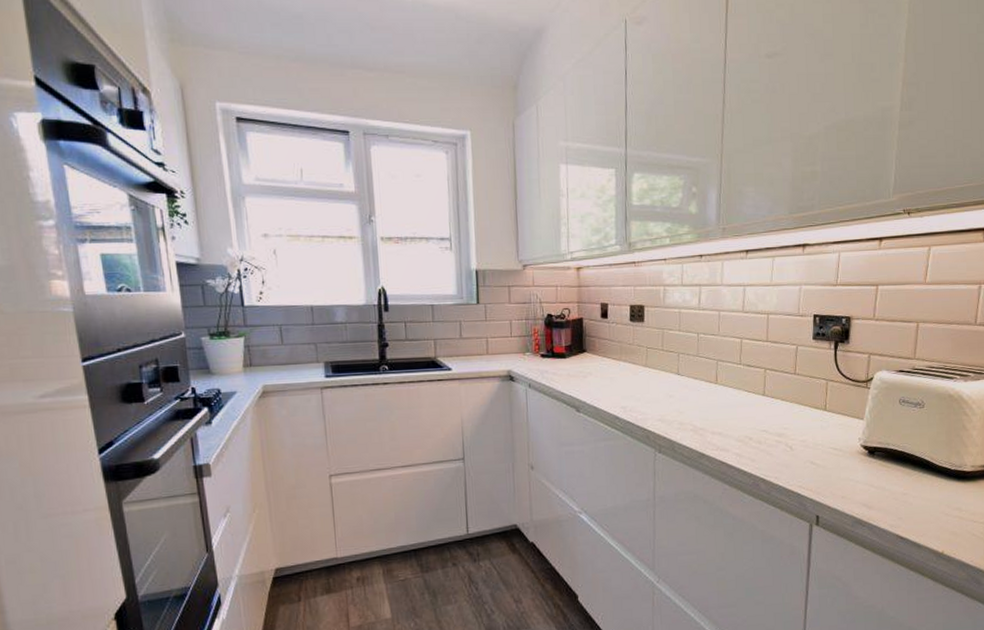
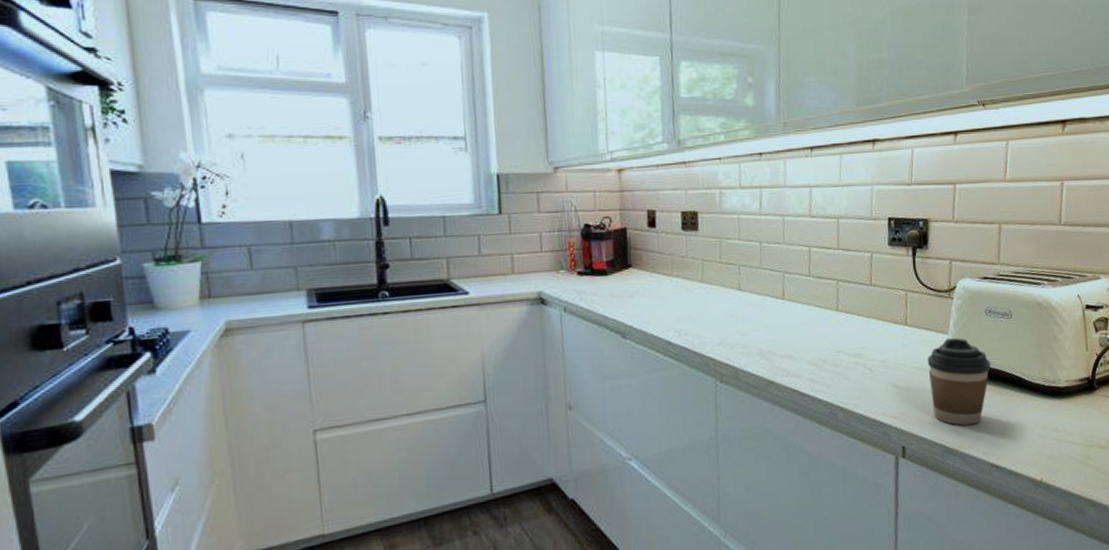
coffee cup: none [843,423,902,501] -> present [927,337,991,426]

